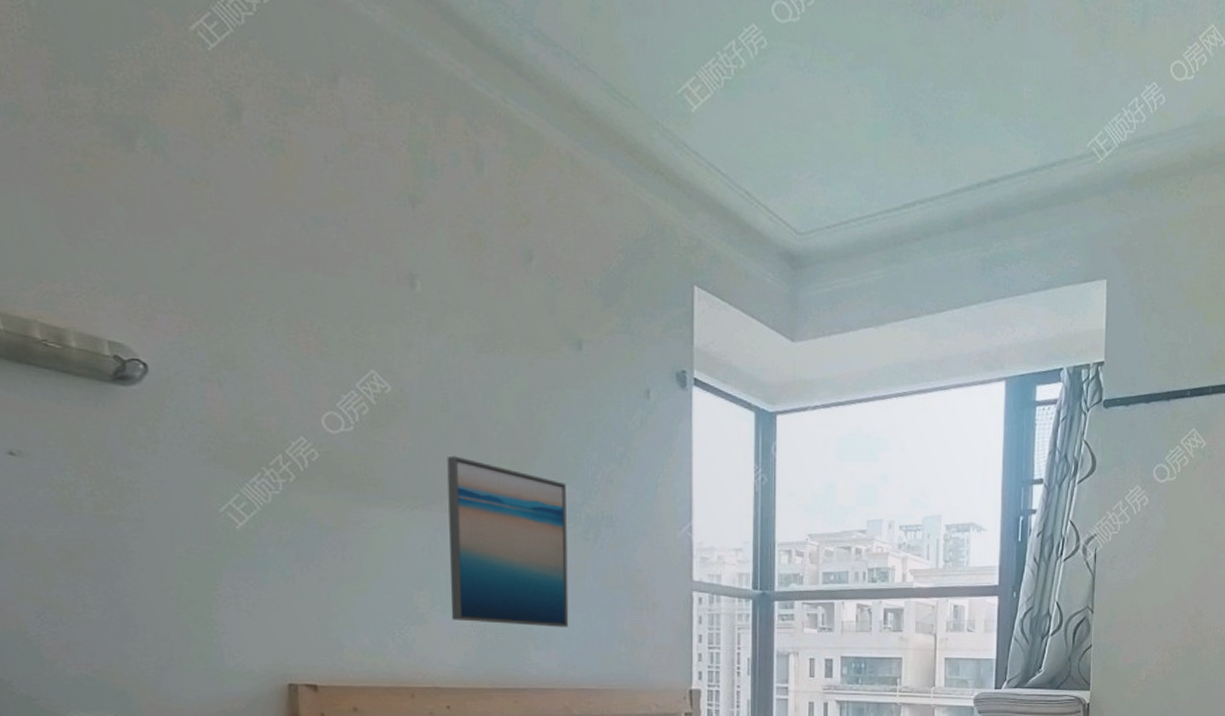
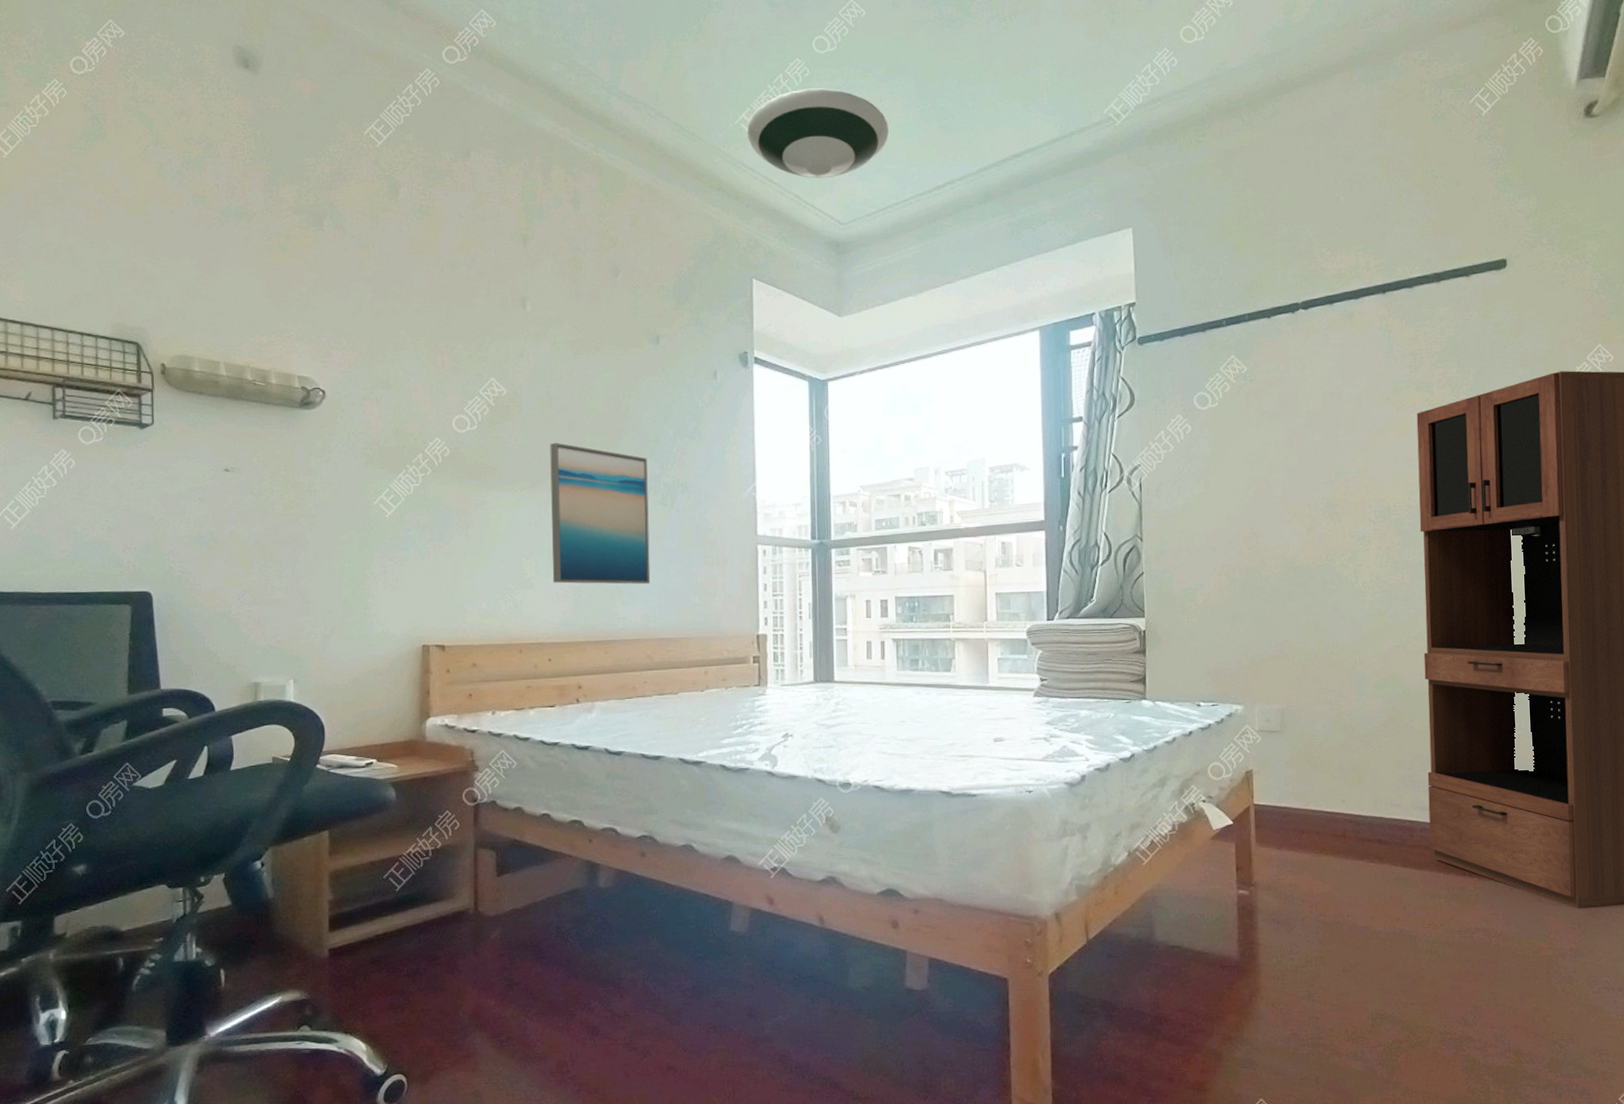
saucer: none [692,63,855,177] -> present [747,88,889,179]

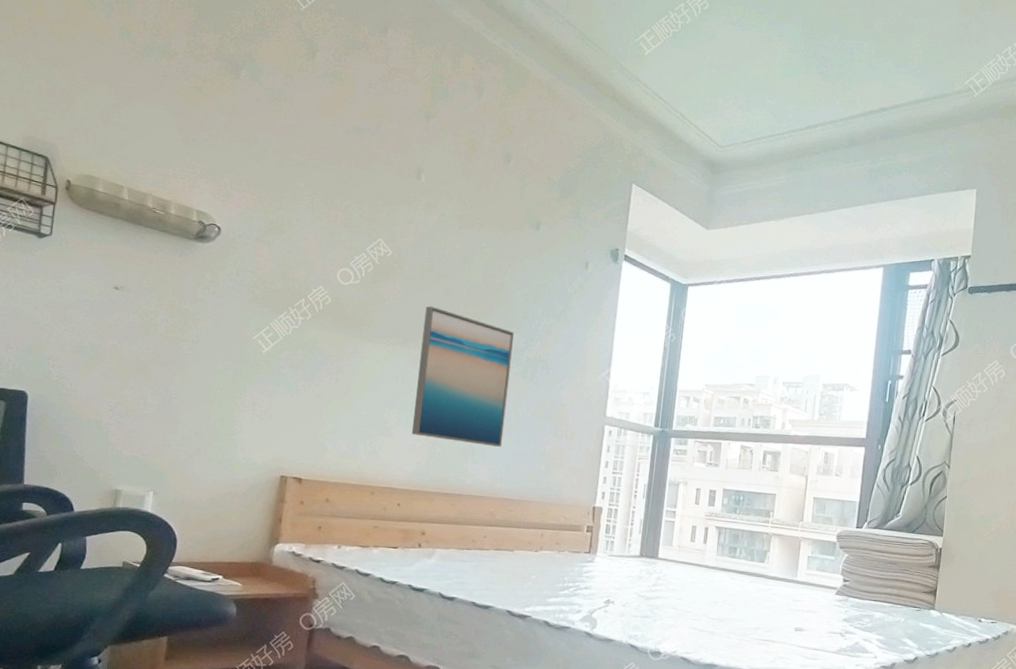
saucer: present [747,88,889,179] -> none [645,20,773,104]

